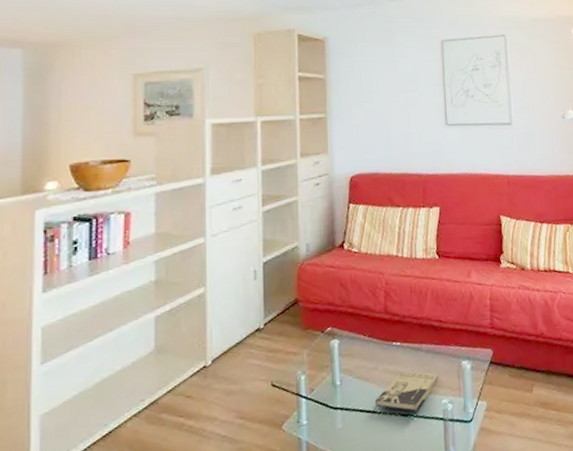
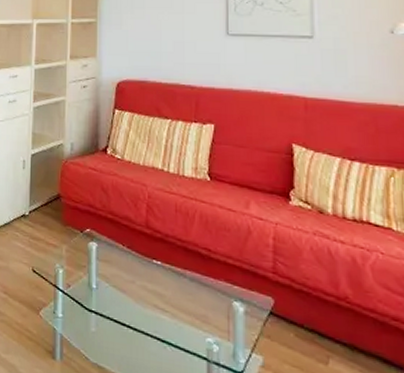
book: present [375,372,439,412] -> none [131,296,204,341]

